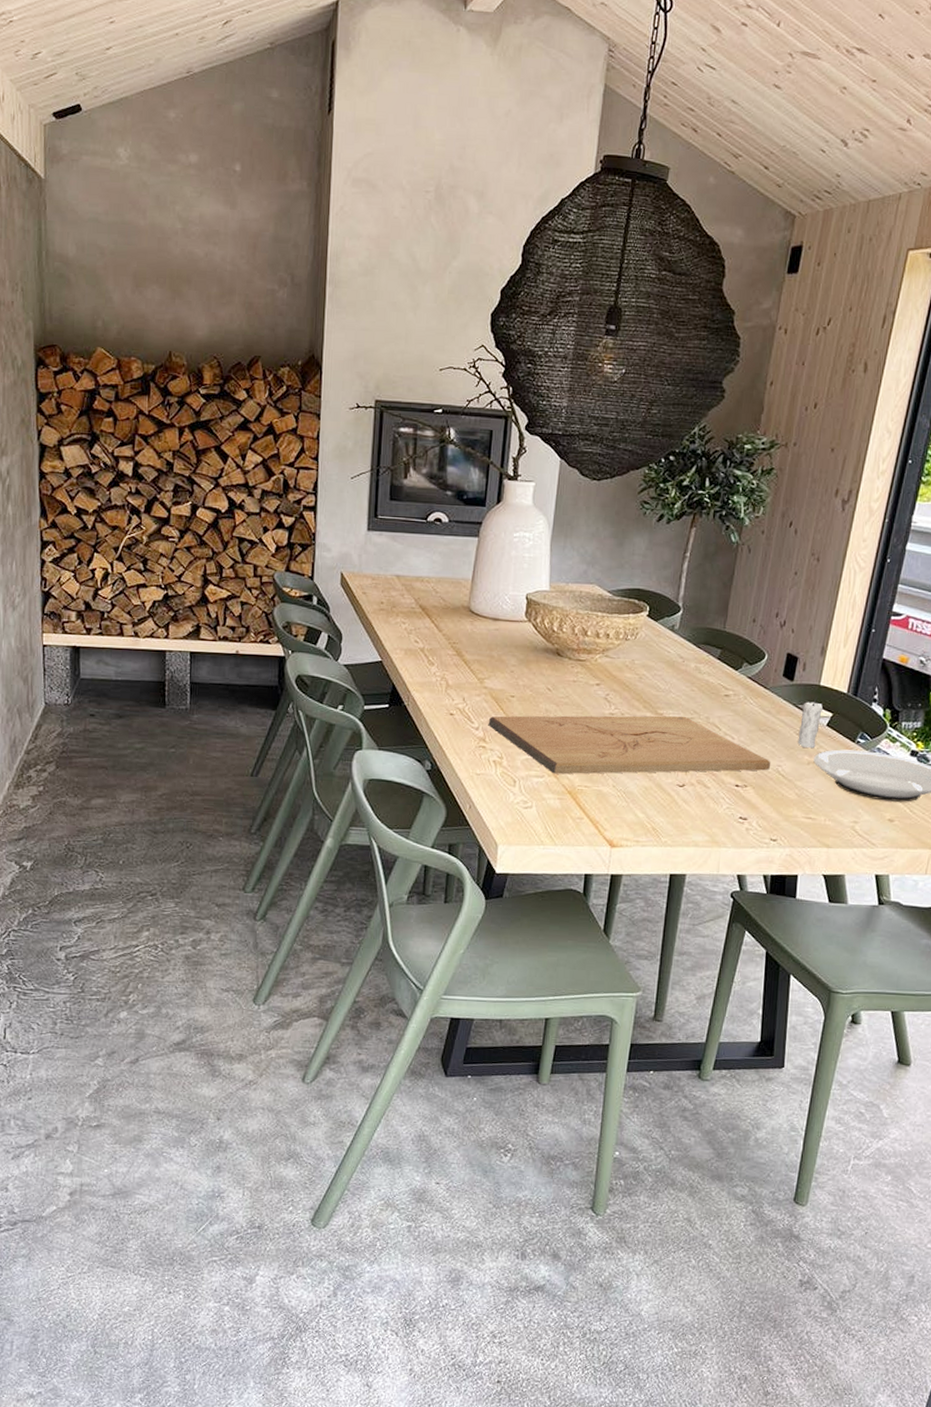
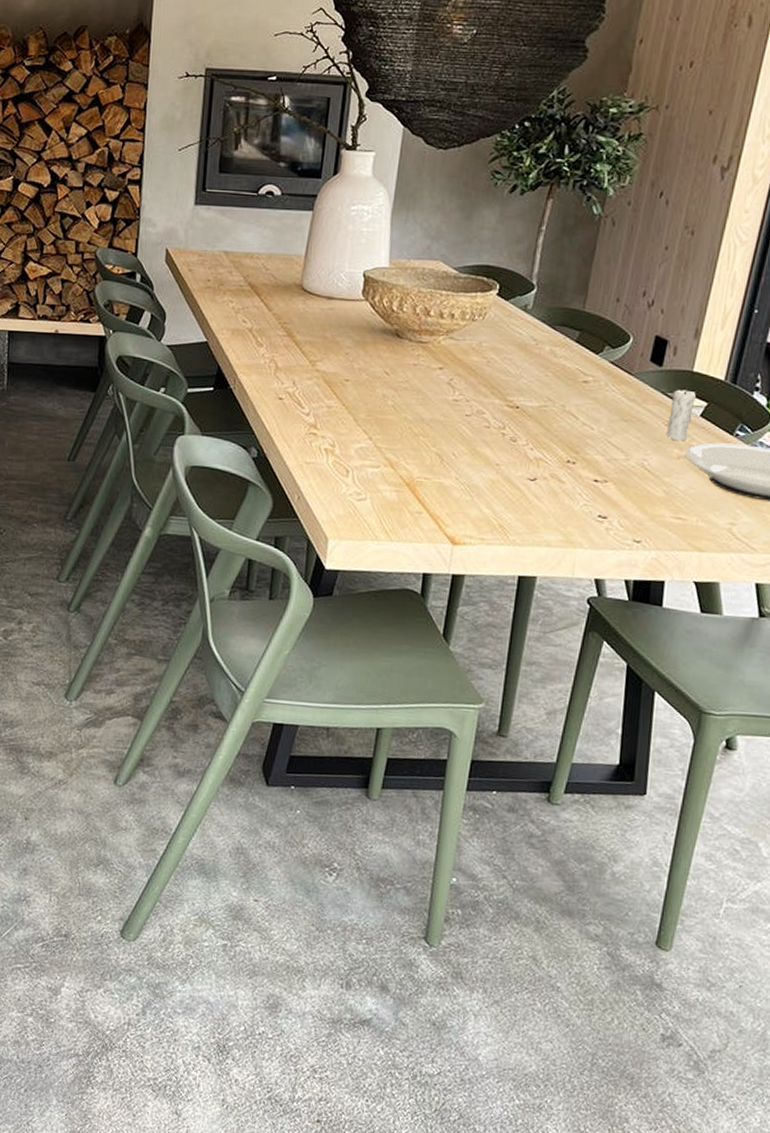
cutting board: present [488,715,770,775] -> none [320,401,634,465]

